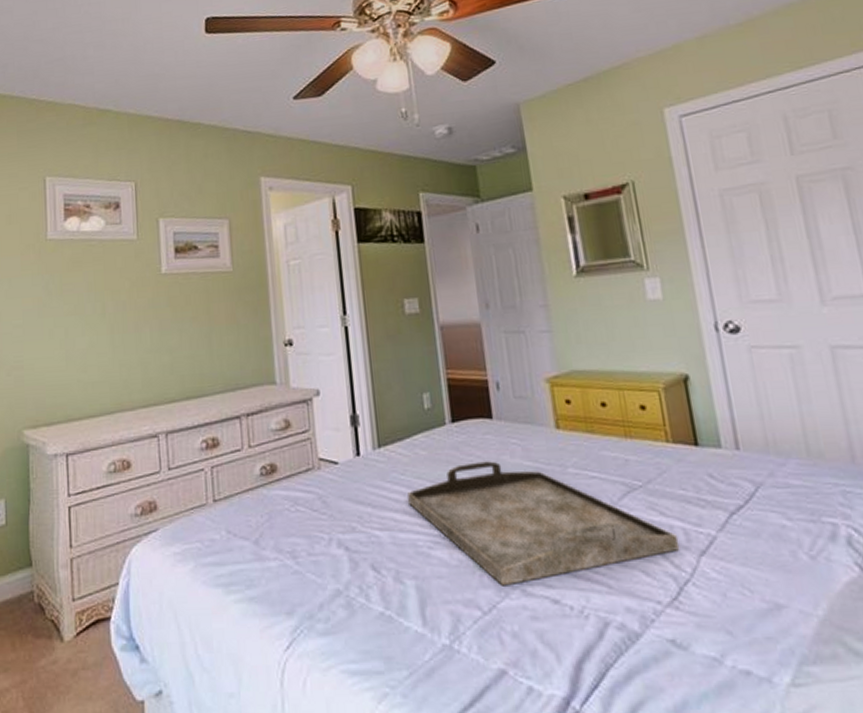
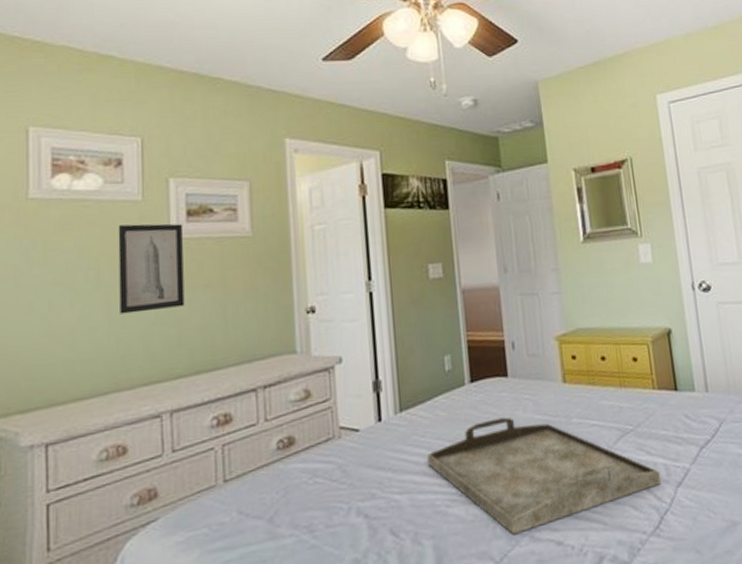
wall art: none [118,260,175,342] -> present [118,223,185,314]

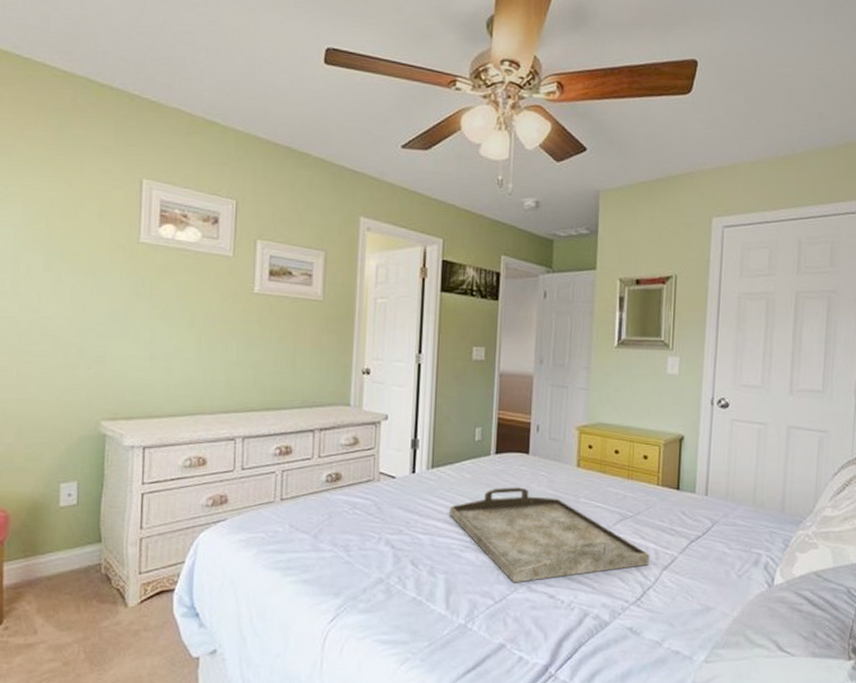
wall art: present [118,223,185,314] -> none [208,276,266,353]

